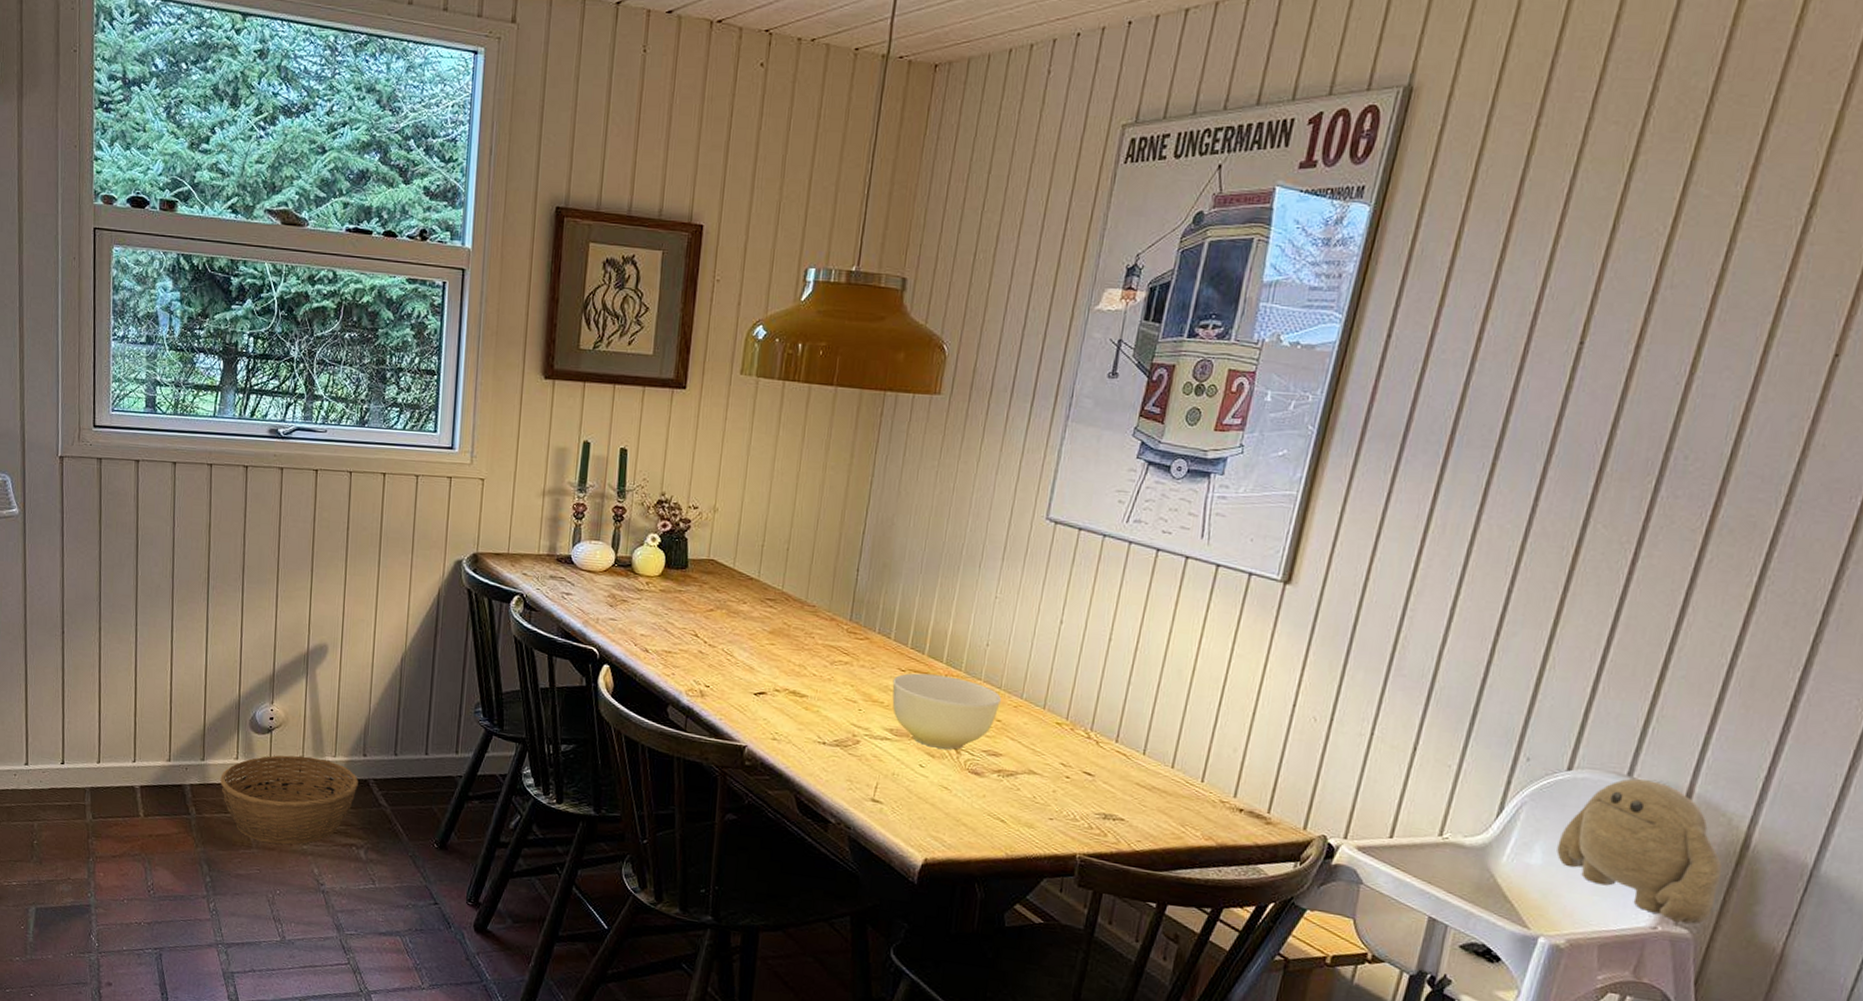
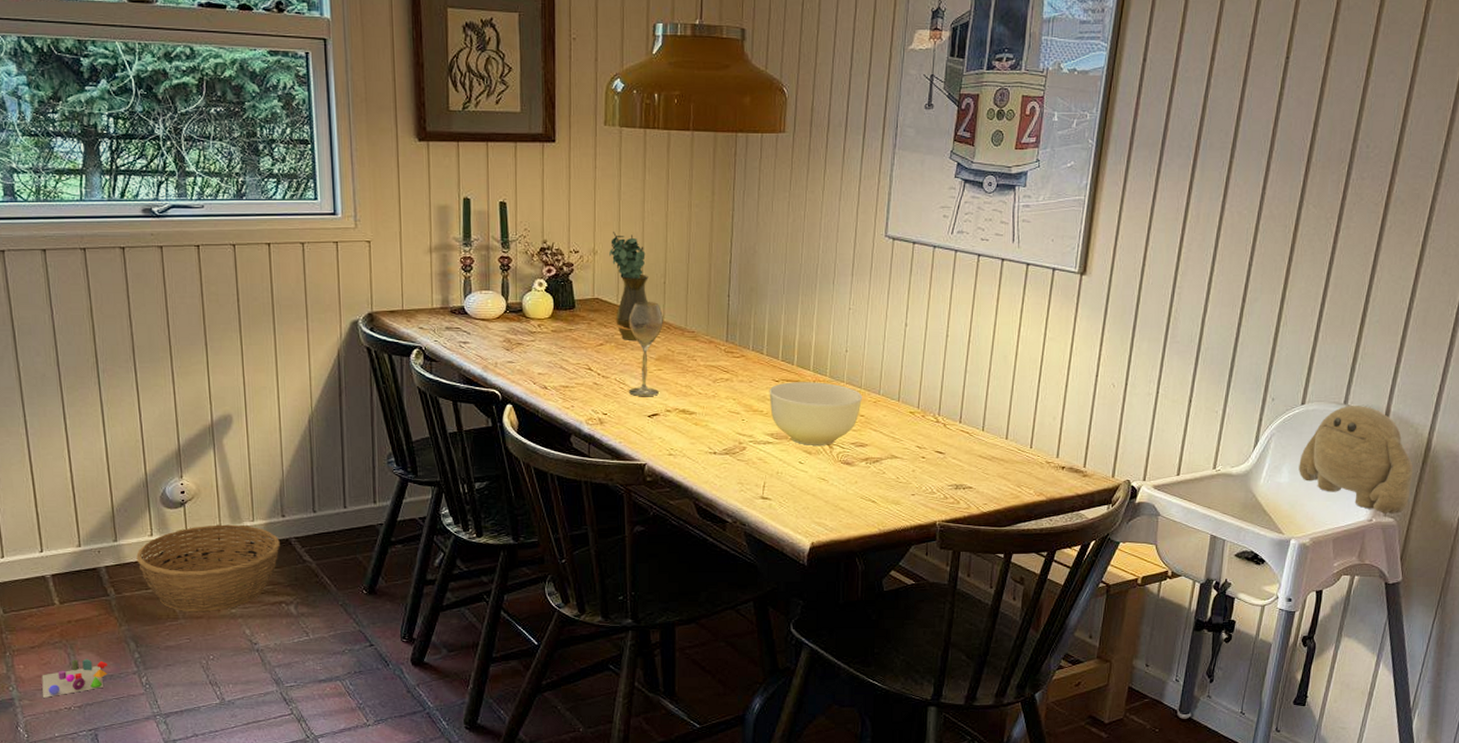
toy blocks: none [116,874,180,910] -> present [41,659,108,698]
vase: none [729,489,771,609] -> present [609,232,648,340]
wineglass: none [735,567,782,673] -> present [628,302,663,397]

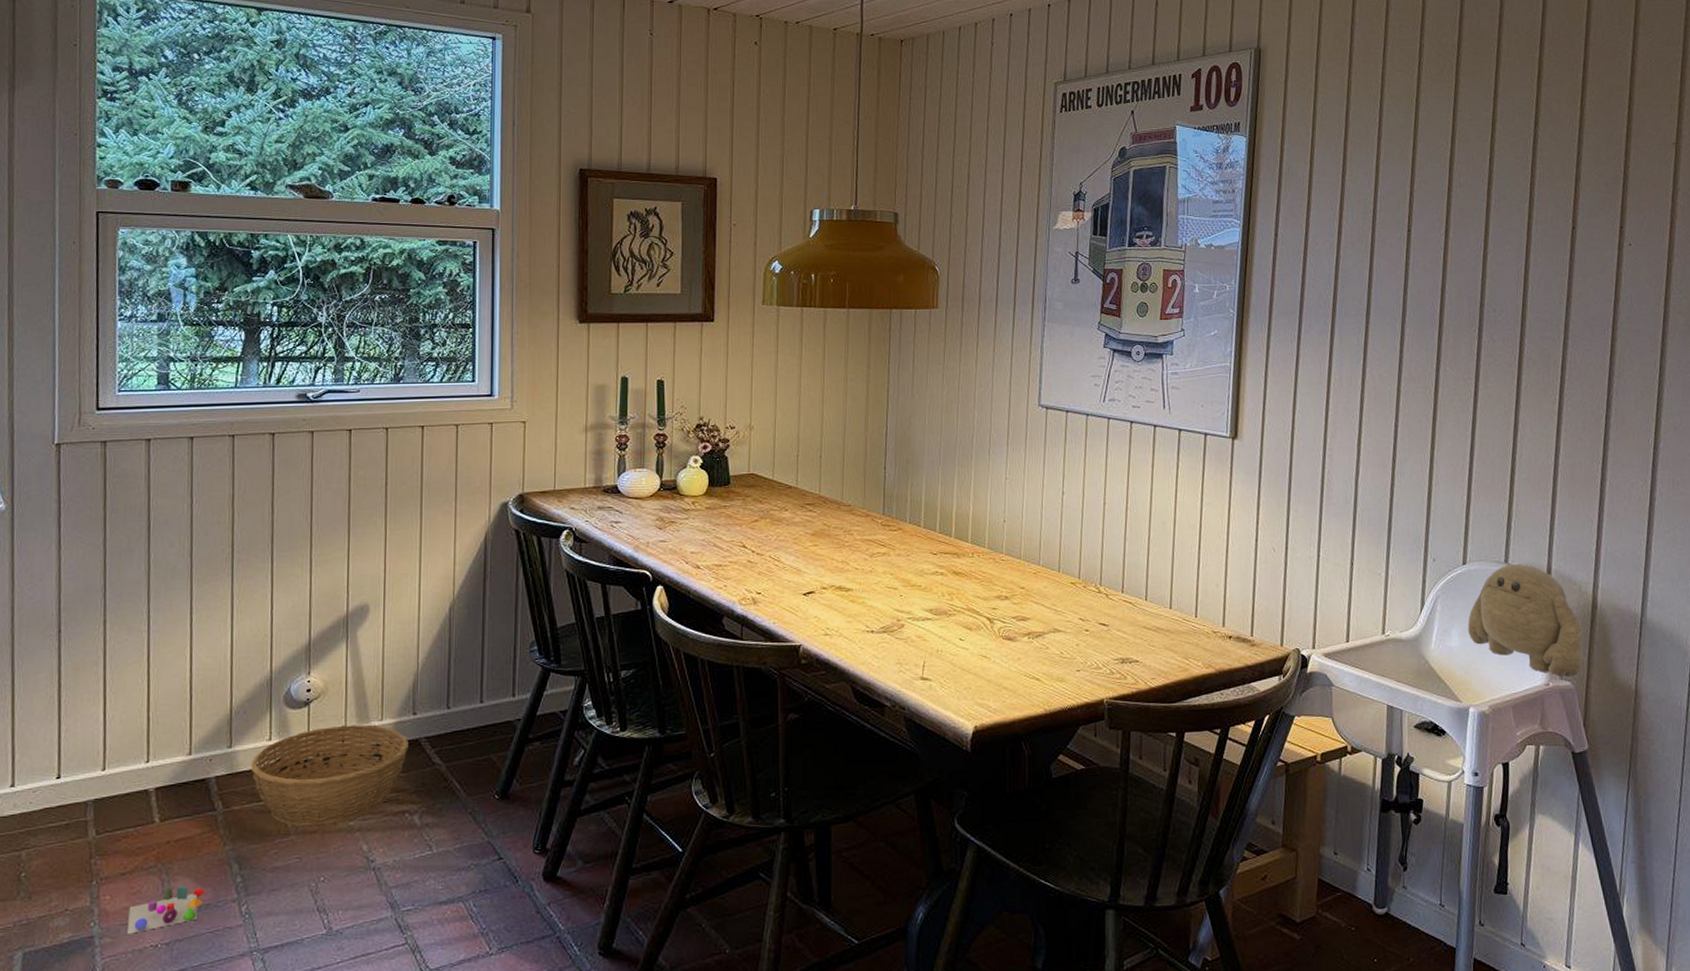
vase: present [609,232,648,340] -> none [766,407,804,516]
wineglass: present [628,302,663,397] -> none [783,476,819,574]
bowl: present [769,382,863,445] -> none [927,554,1023,621]

